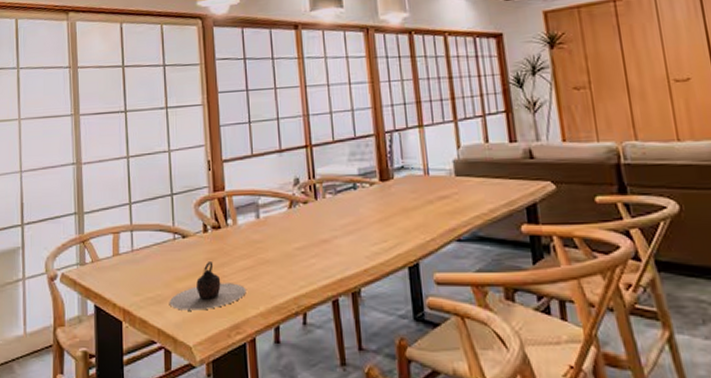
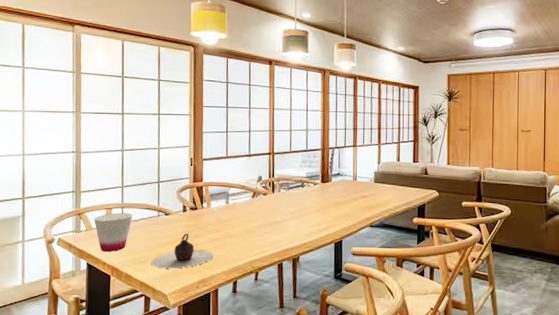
cup: none [99,237,144,289] -> present [93,213,133,252]

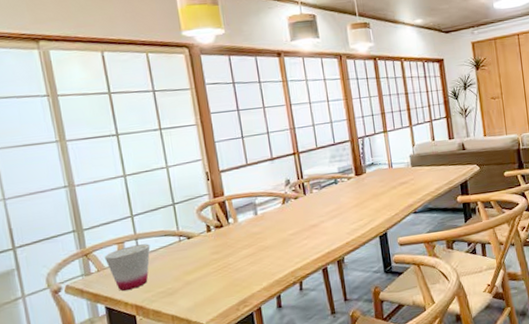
teapot: present [151,234,214,269] -> none [180,254,250,297]

